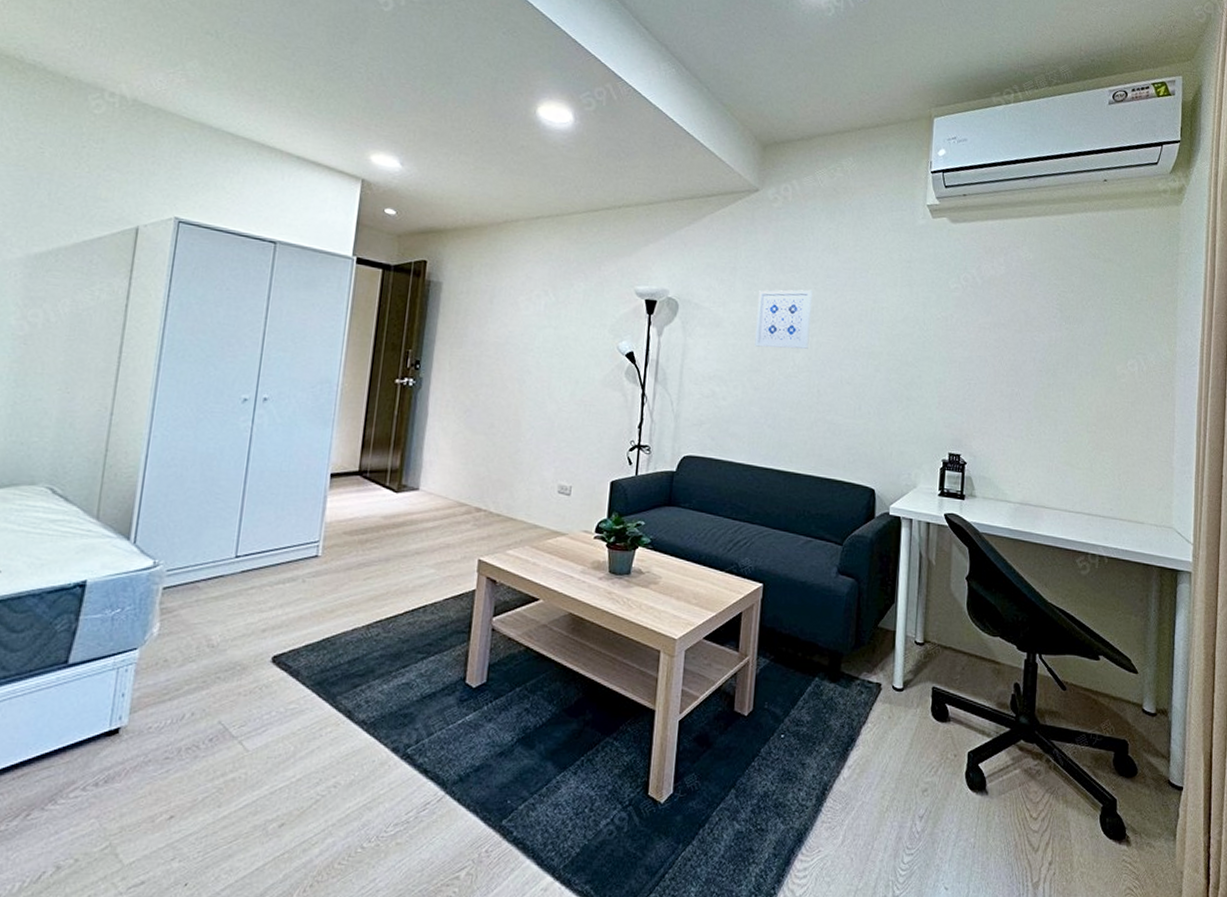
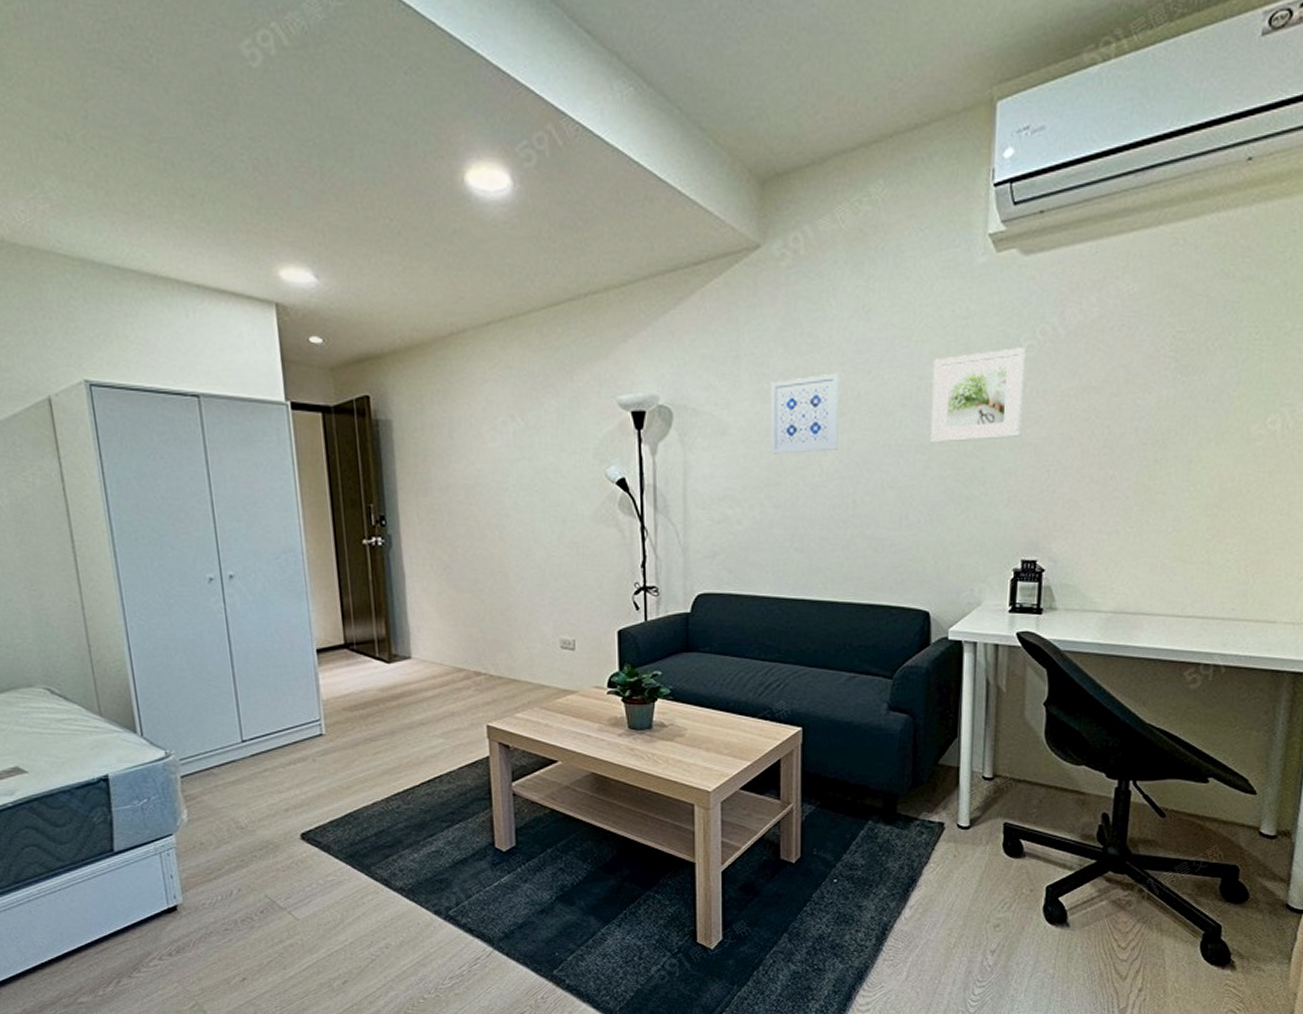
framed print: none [880,288,953,356] -> present [930,347,1026,443]

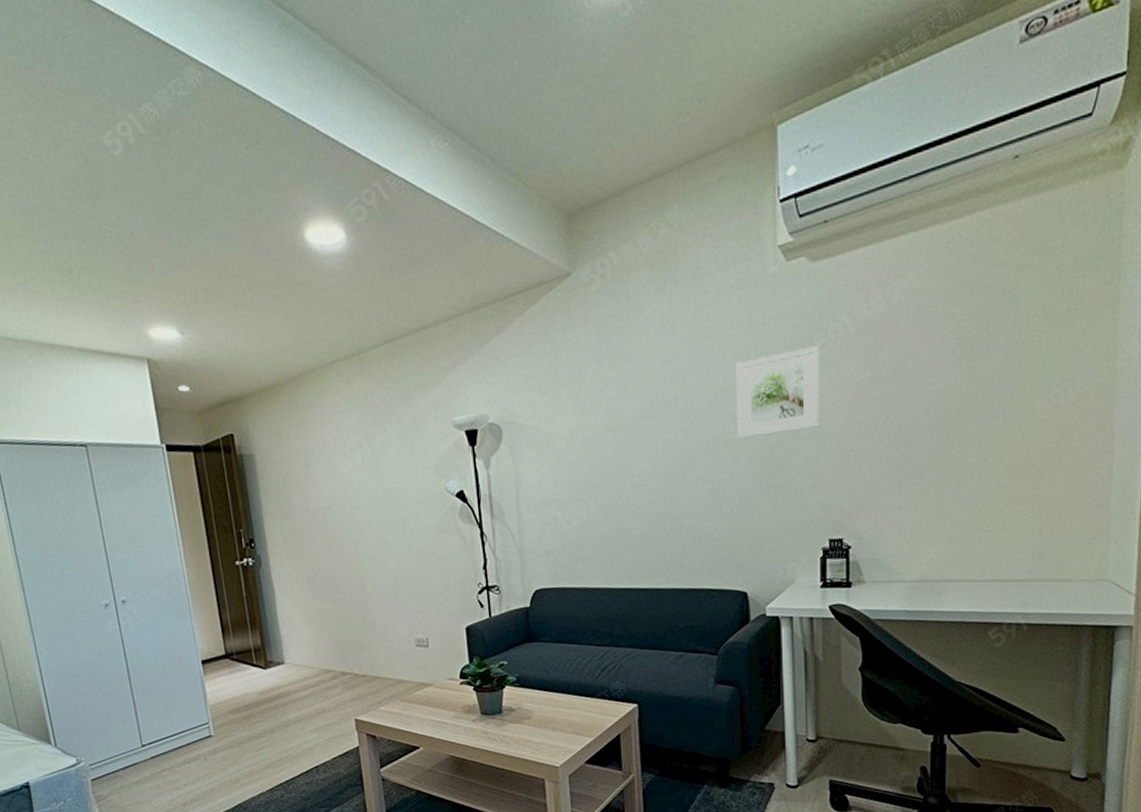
wall art: present [771,373,840,454] -> none [589,382,654,460]

